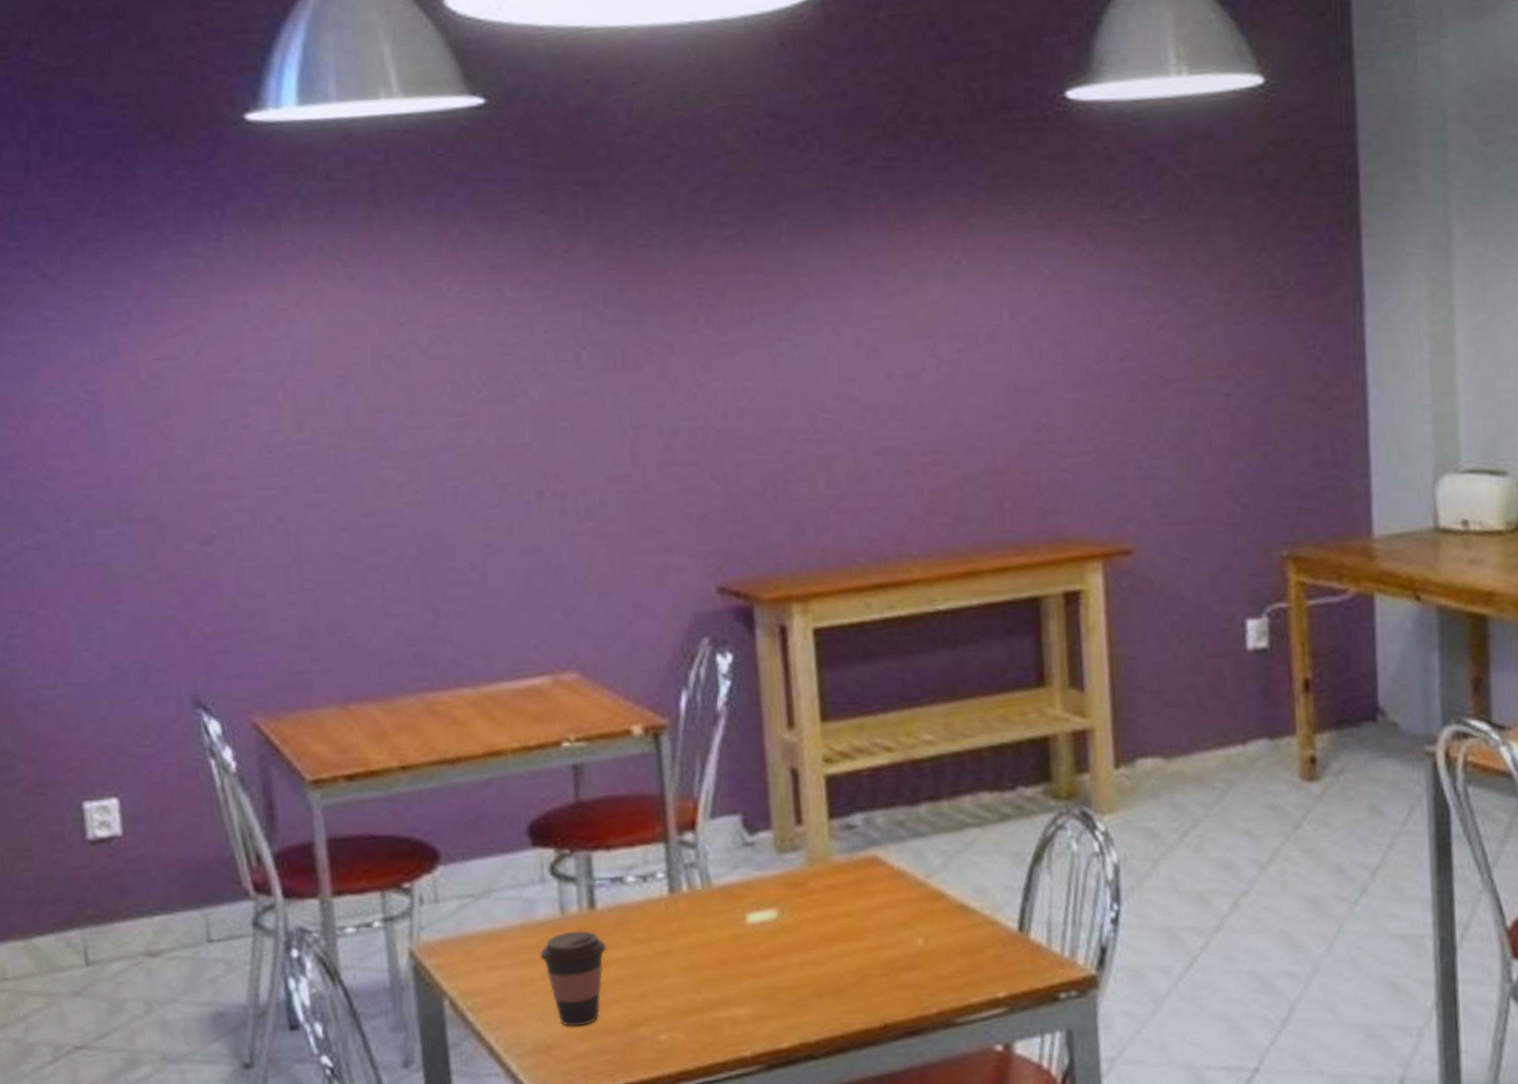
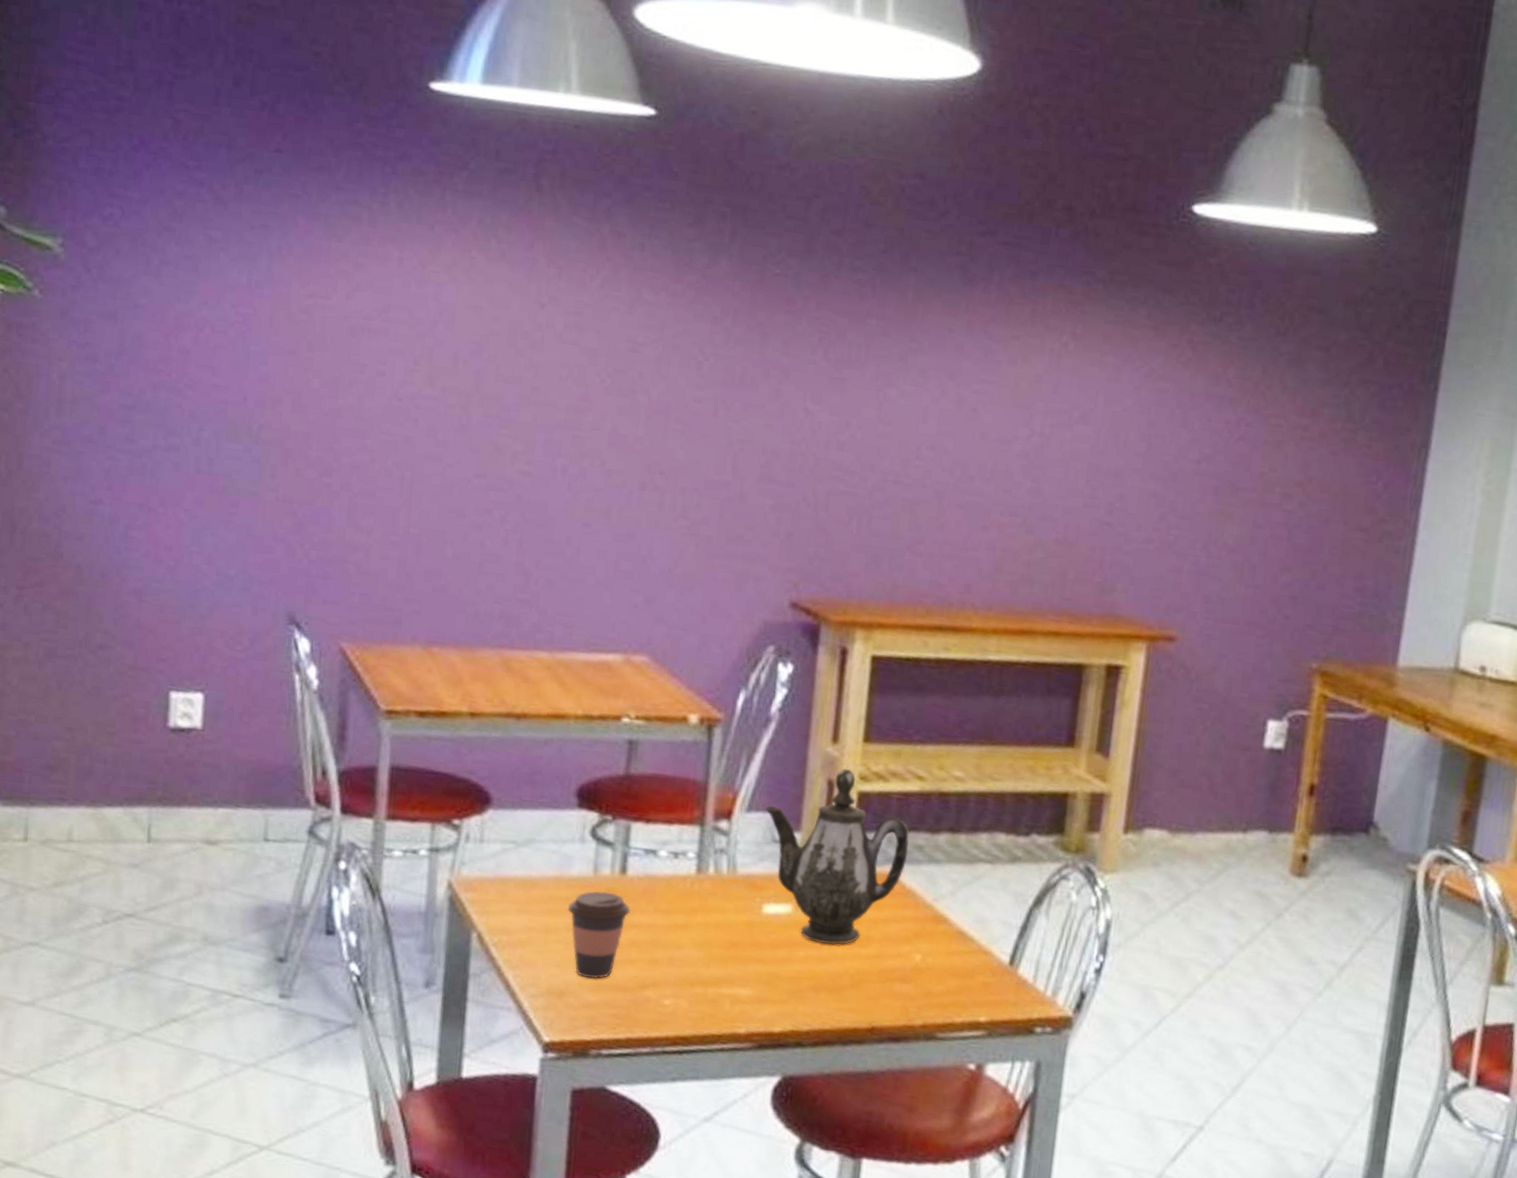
teapot: none [729,754,890,945] -> present [765,769,910,945]

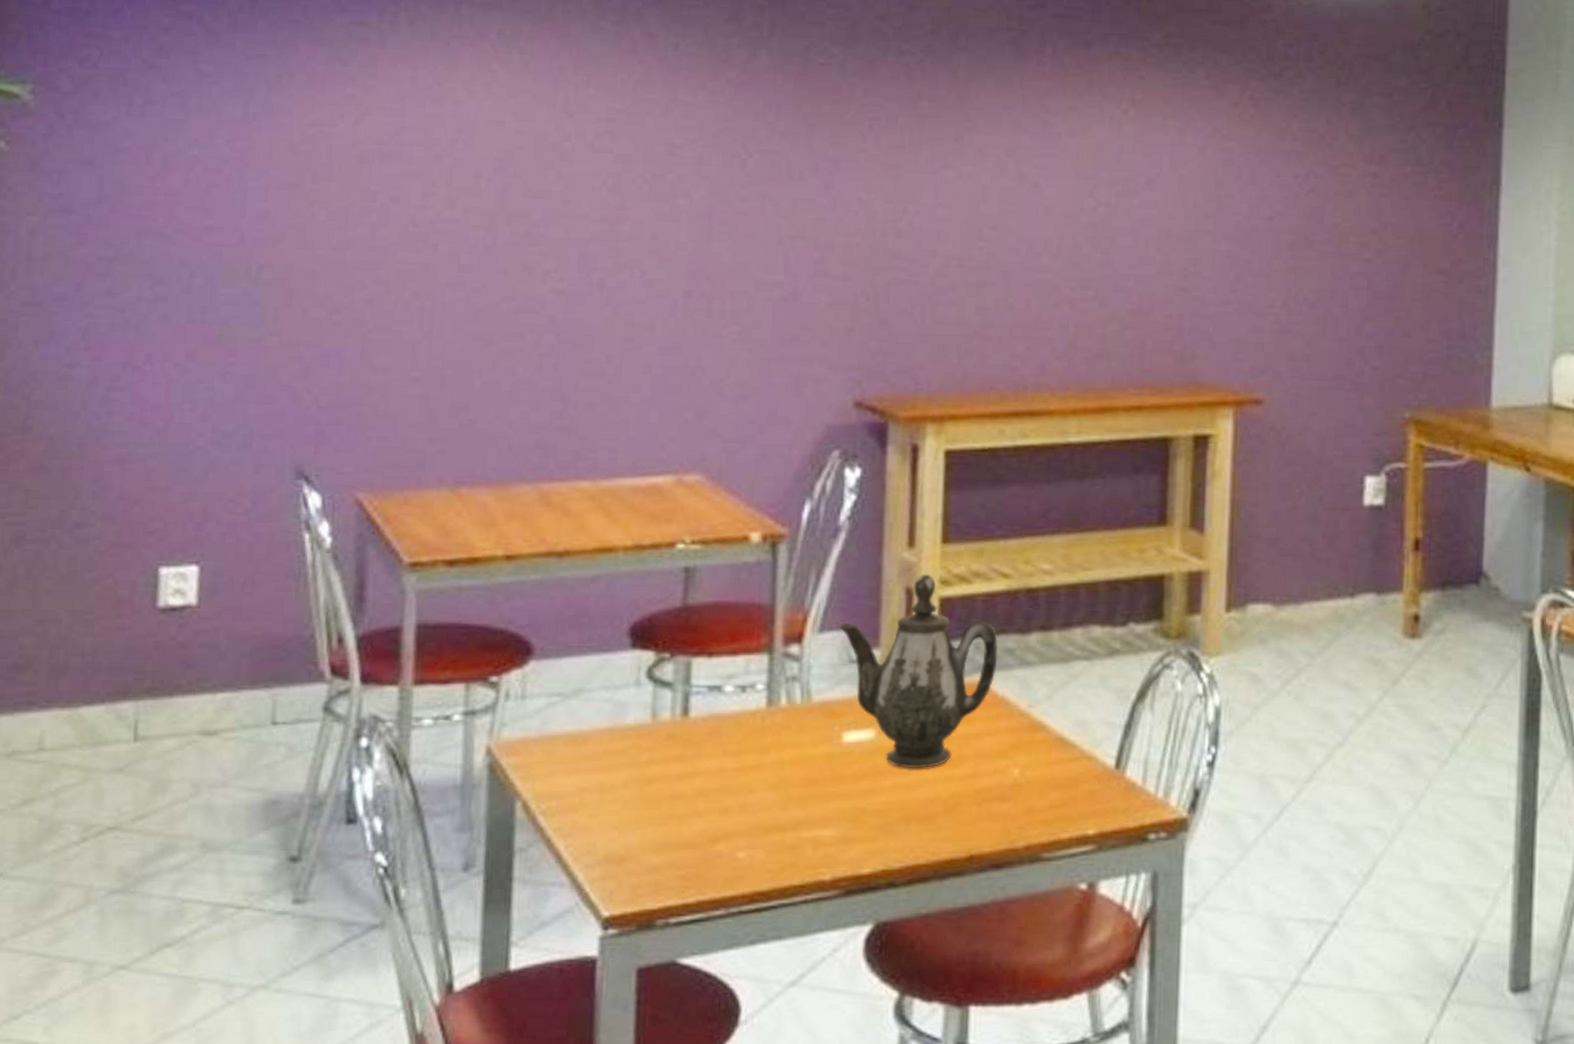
coffee cup: present [567,891,630,979] -> none [624,738,695,838]

